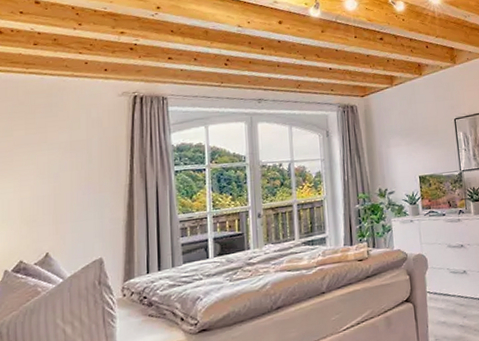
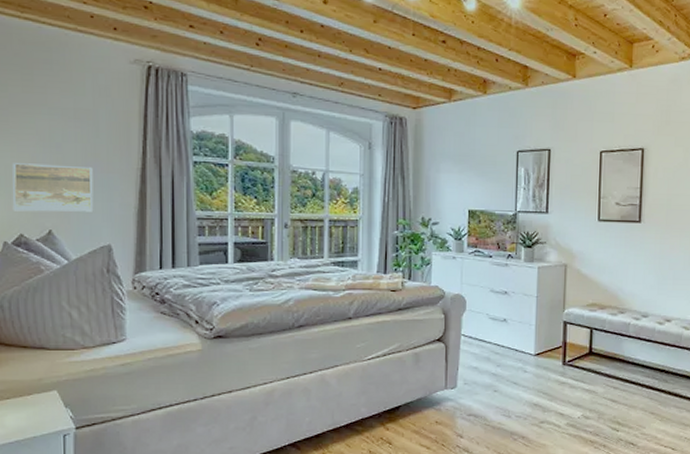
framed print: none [13,190,87,241] -> present [12,163,94,212]

